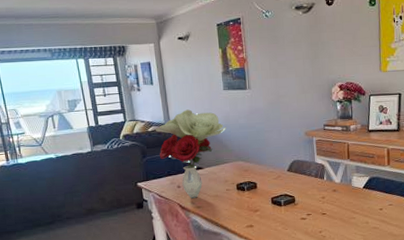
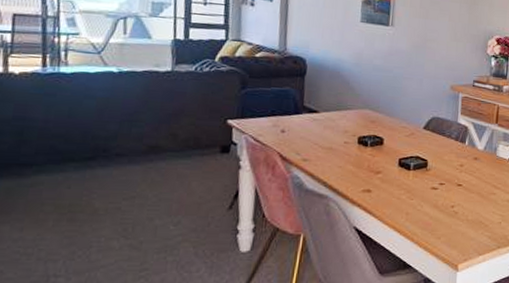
flower bouquet: present [155,109,226,198] -> none [264,38,357,148]

